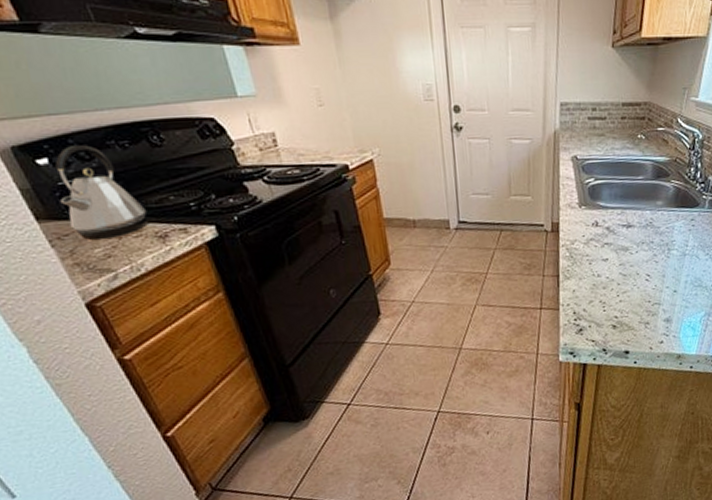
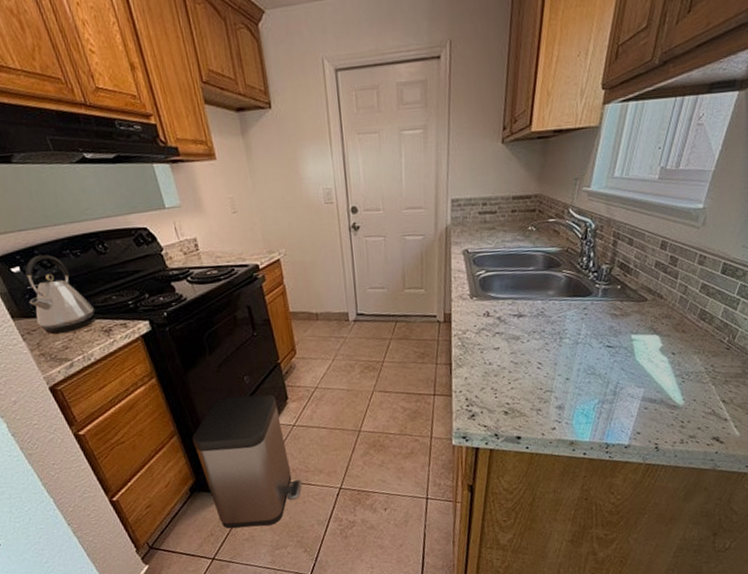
pedal bin: none [266,309,396,462] -> present [192,394,303,528]

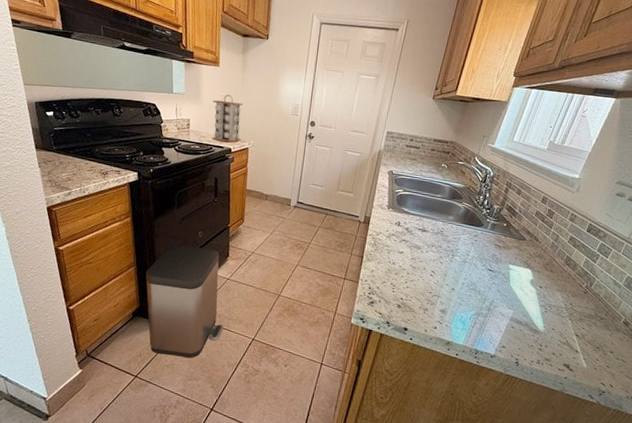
kettle: present [25,255,97,335] -> none [52,107,100,170]
spice rack: none [219,194,269,259] -> present [212,94,243,143]

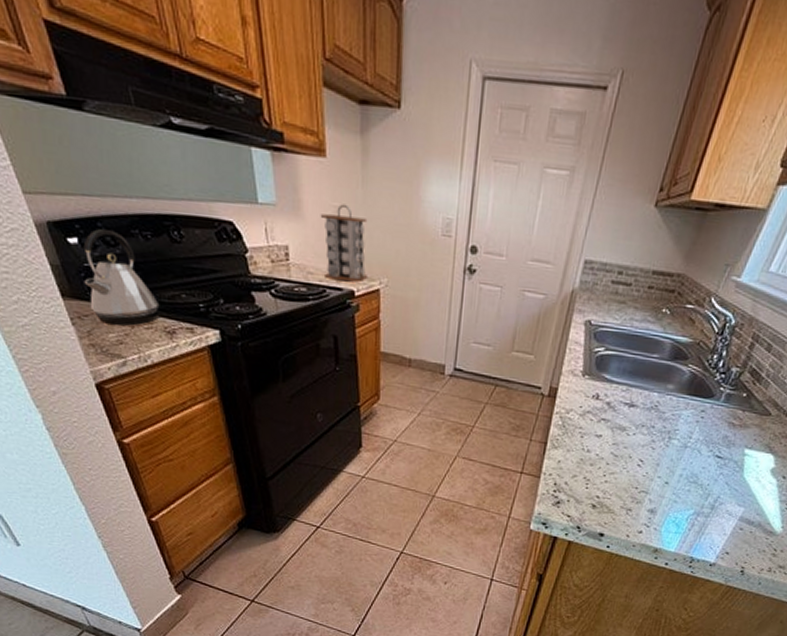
kettle: none [52,107,100,170] -> present [83,229,160,328]
pedal bin: present [145,245,224,358] -> none [249,433,361,577]

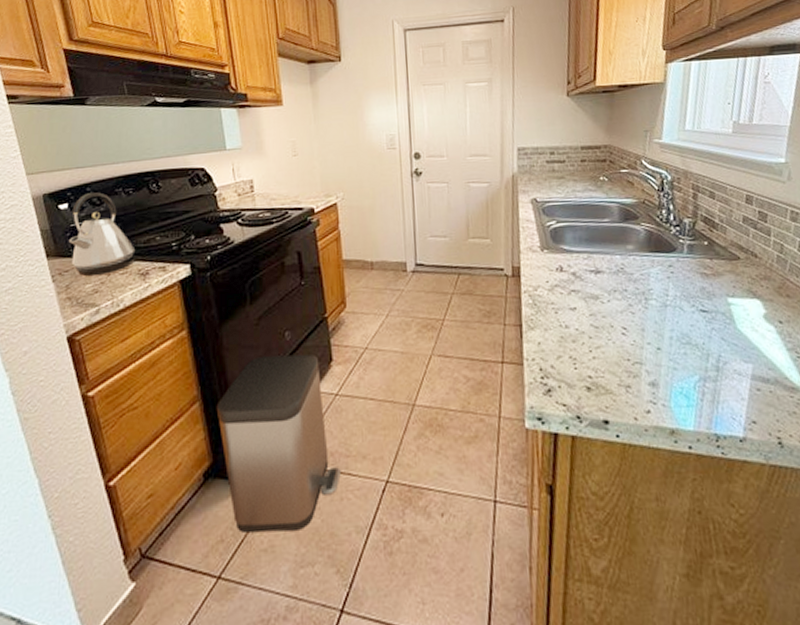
pedal bin: none [249,433,361,577] -> present [216,354,341,533]
spice rack: present [320,204,369,283] -> none [280,138,326,202]

